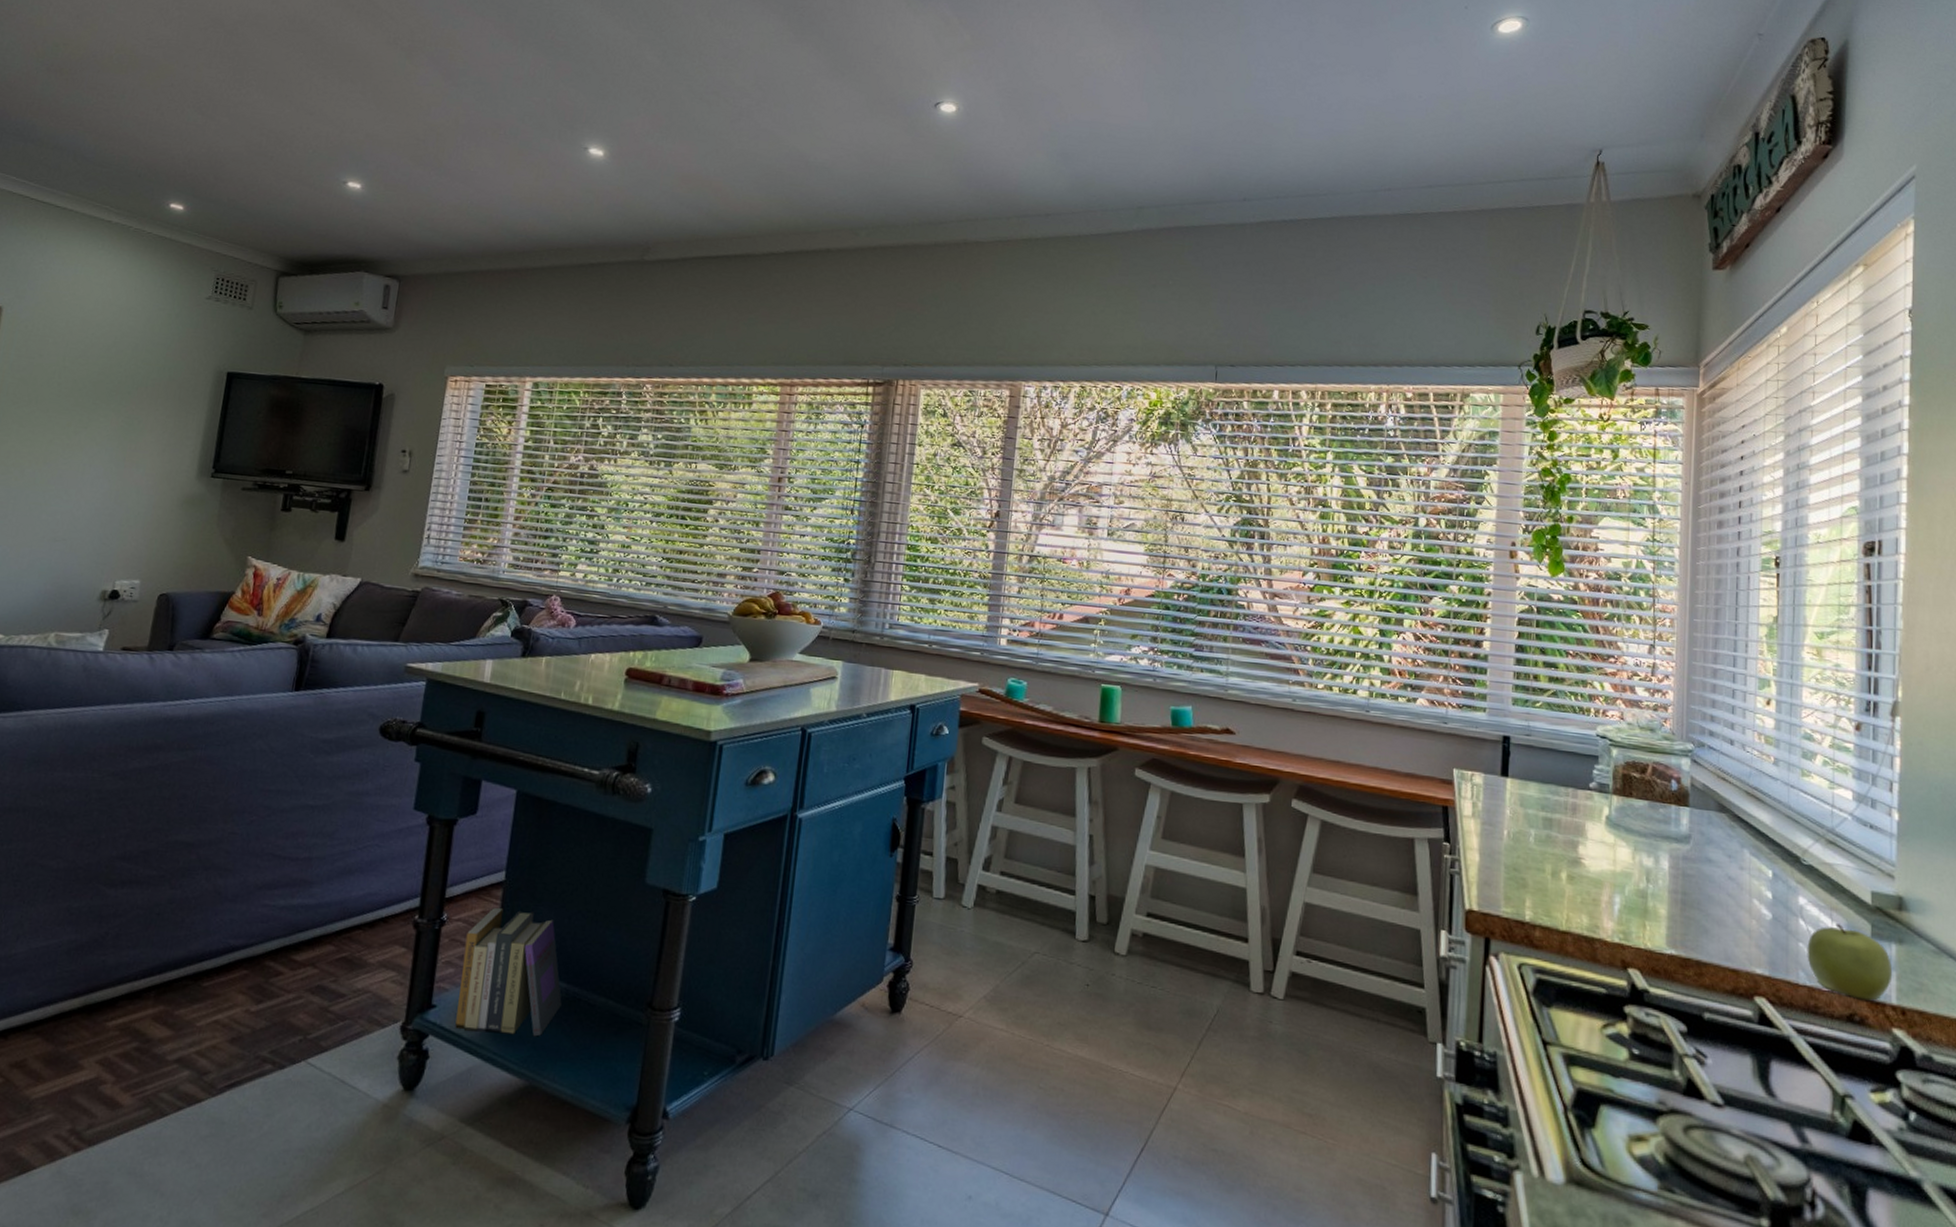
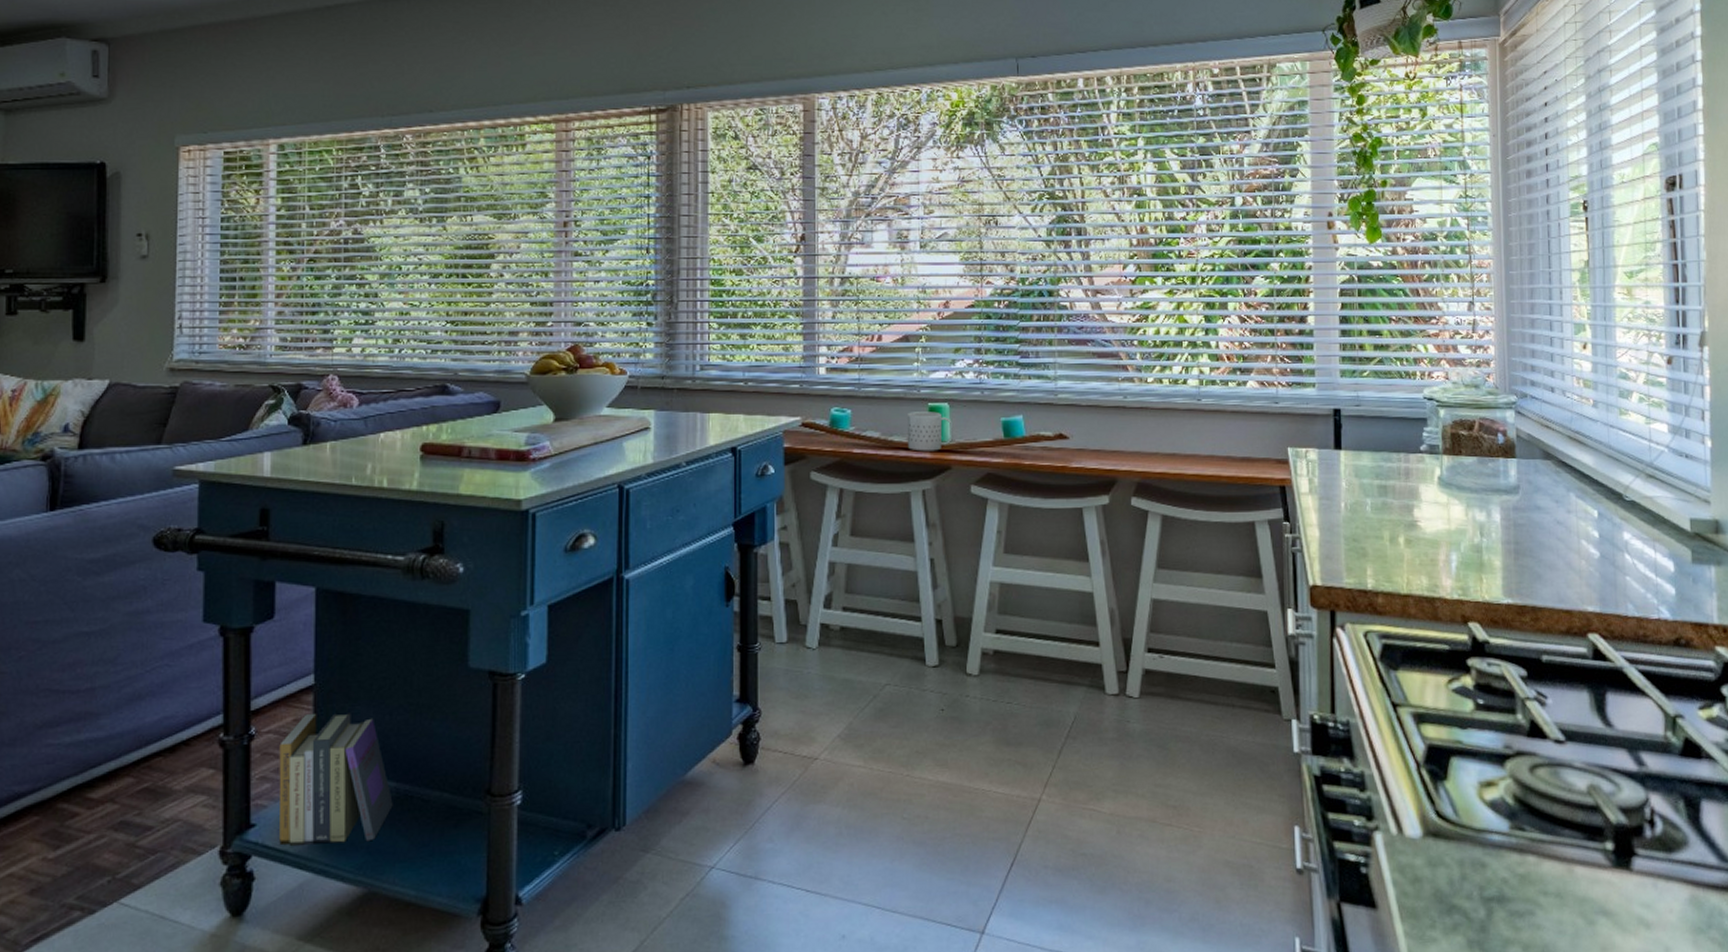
mug: none [1078,690,1124,731] -> present [908,411,954,452]
fruit: present [1807,923,1892,1002] -> none [1633,554,1713,625]

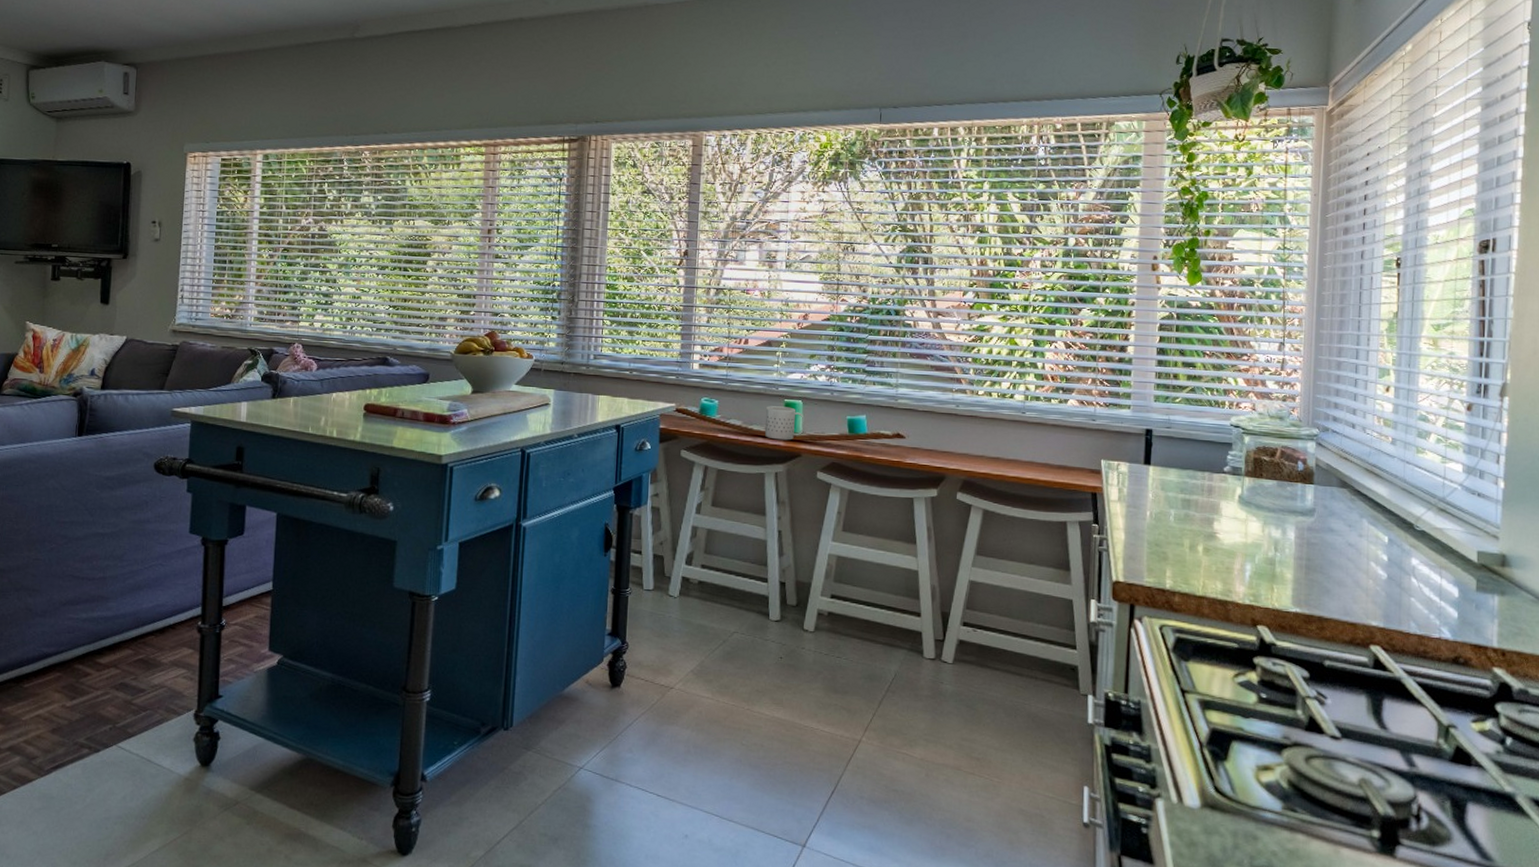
books: present [279,713,393,847] -> none [240,613,329,718]

